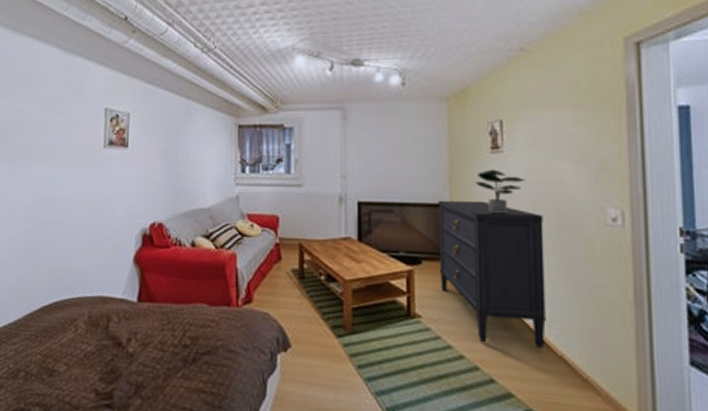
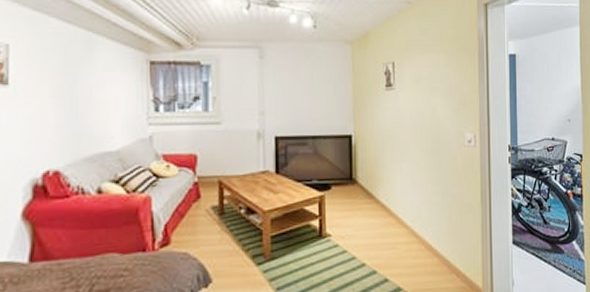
dresser: present [438,200,546,349] -> none [344,131,424,251]
potted plant: present [476,169,526,214] -> none [374,104,411,142]

